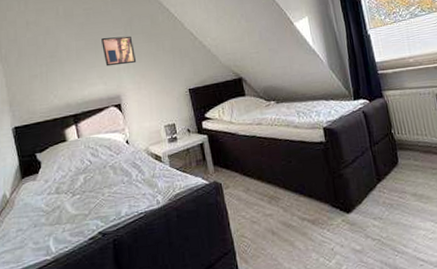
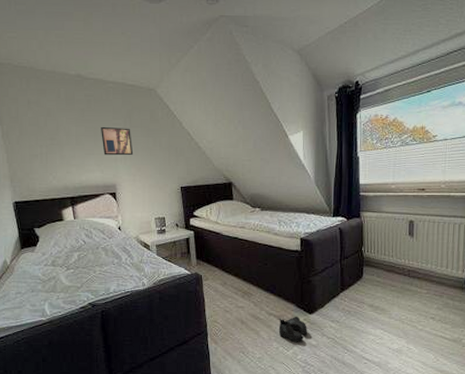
boots: none [313,218,348,250] -> present [278,317,307,342]

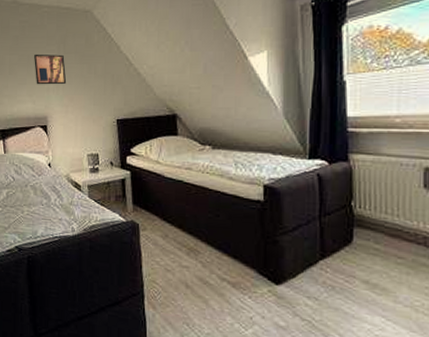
boots: present [278,317,307,342] -> none [233,285,273,320]

